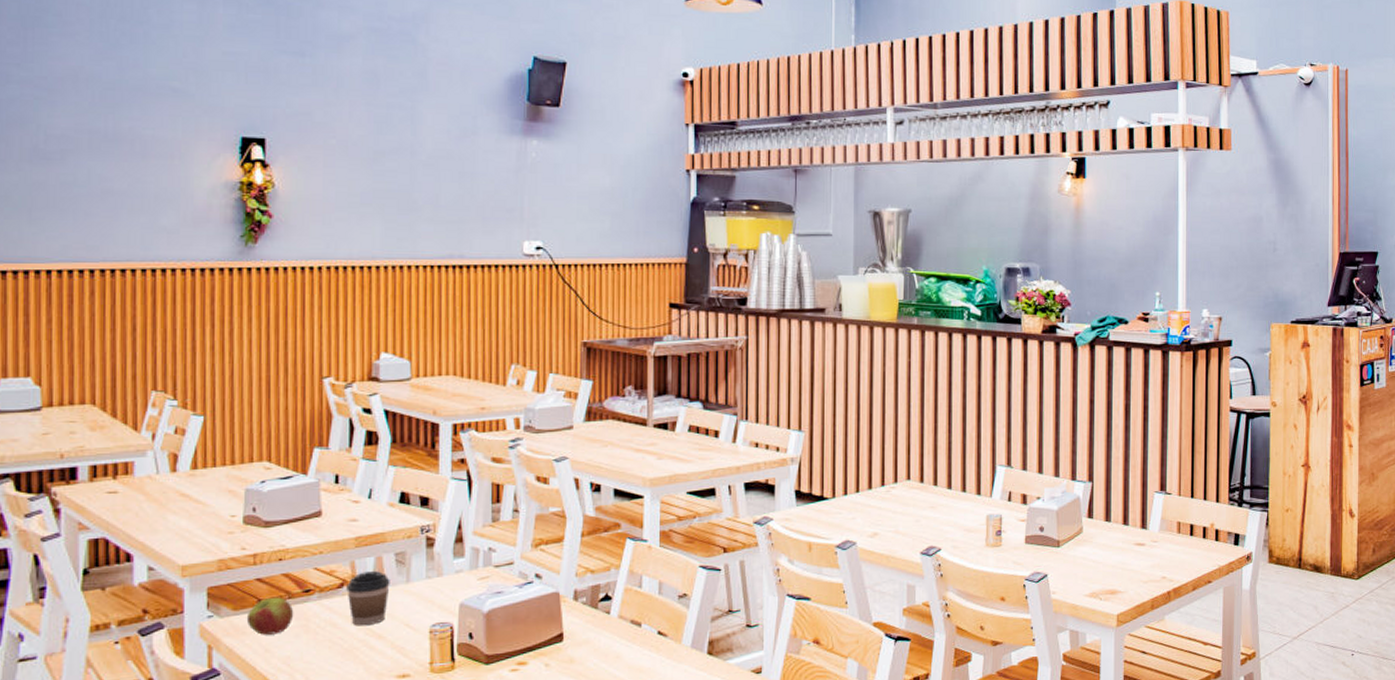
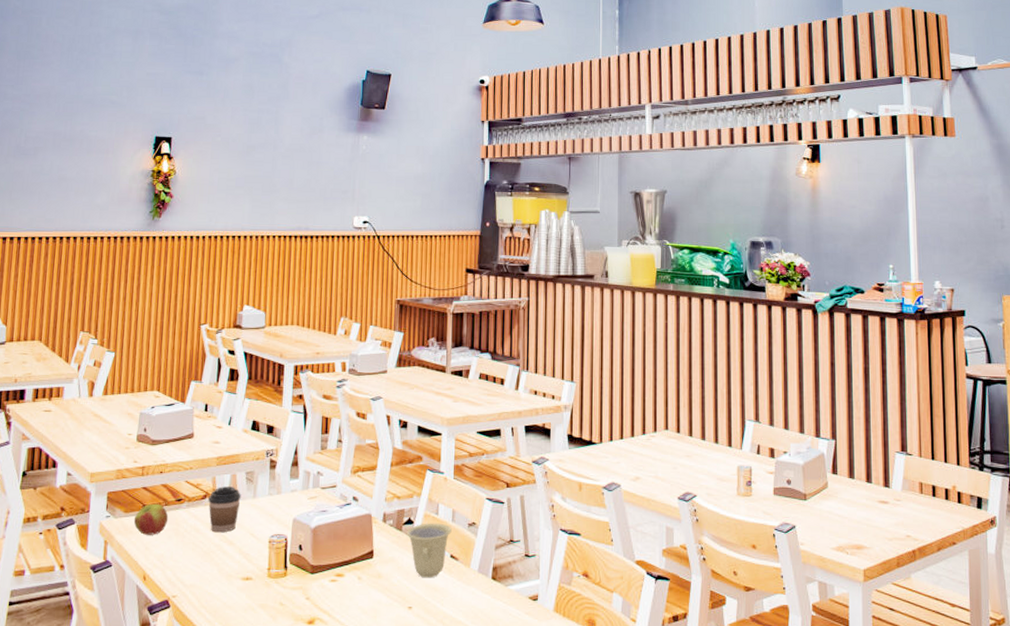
cup: none [603,597,659,659] -> present [406,523,452,578]

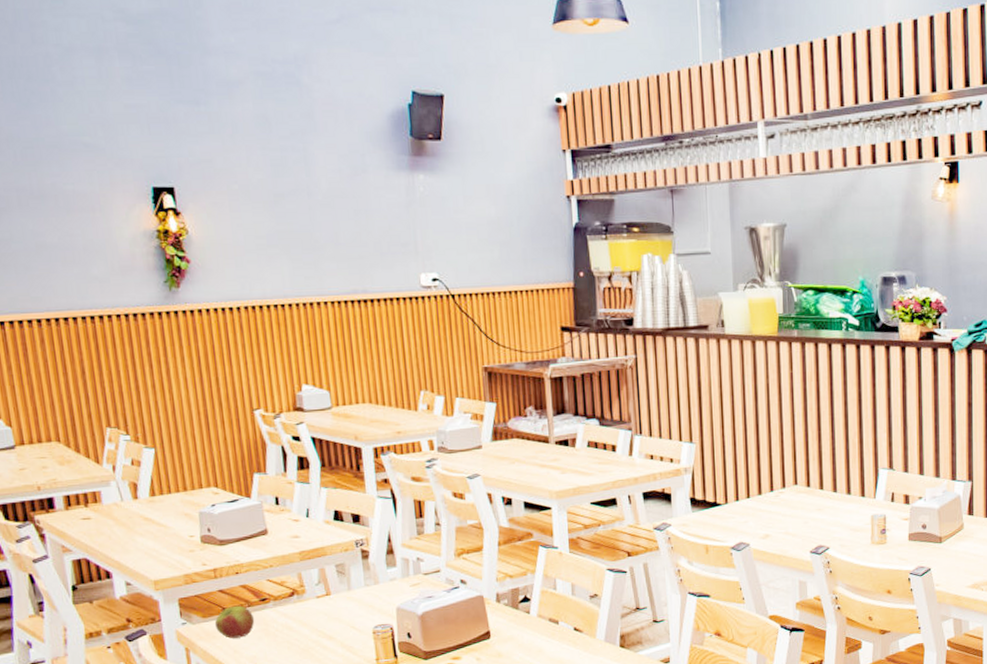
coffee cup: present [208,486,241,533] -> none [297,581,334,629]
cup: present [406,523,452,578] -> none [523,598,573,653]

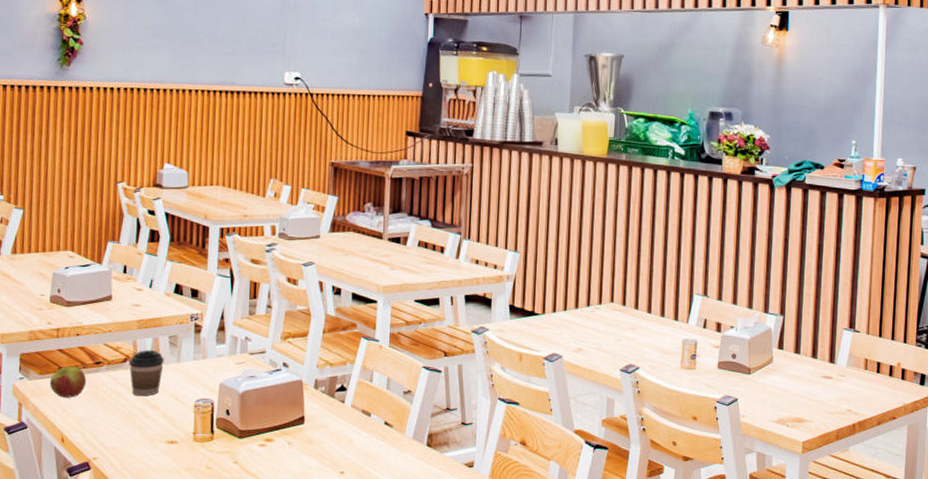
coffee cup: none [297,581,334,629] -> present [129,350,164,397]

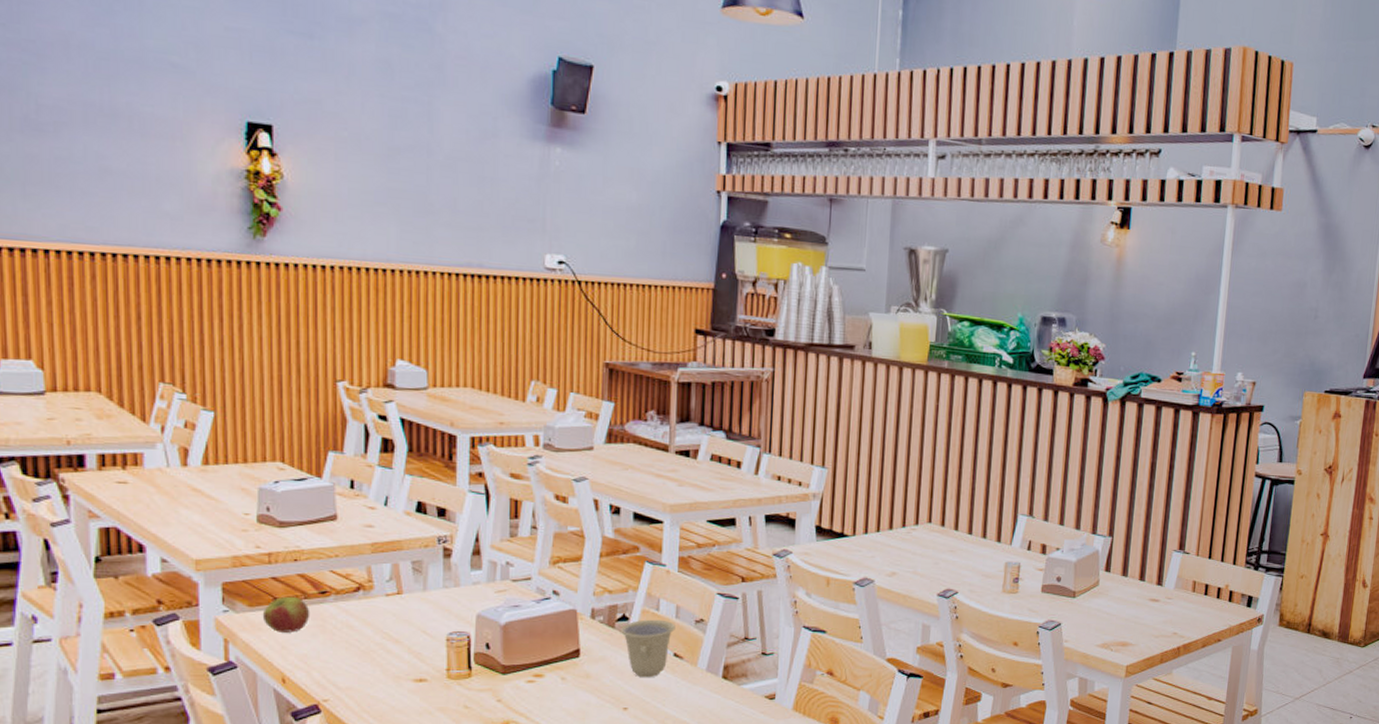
coffee cup: present [129,350,164,397] -> none [363,577,407,630]
cup: none [339,390,386,444] -> present [620,619,675,678]

